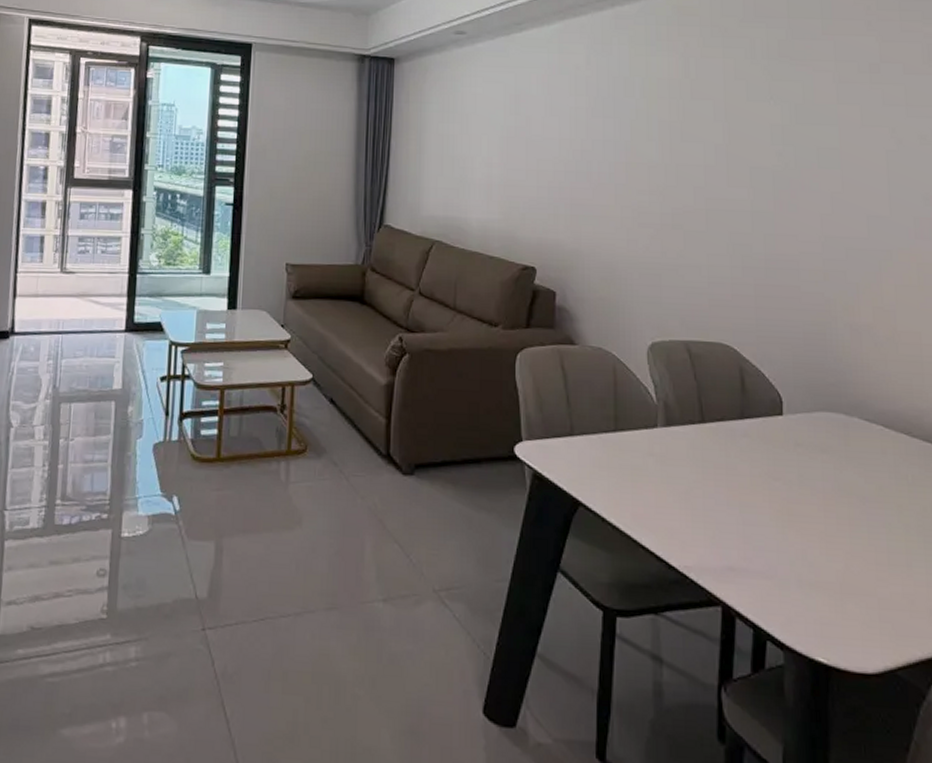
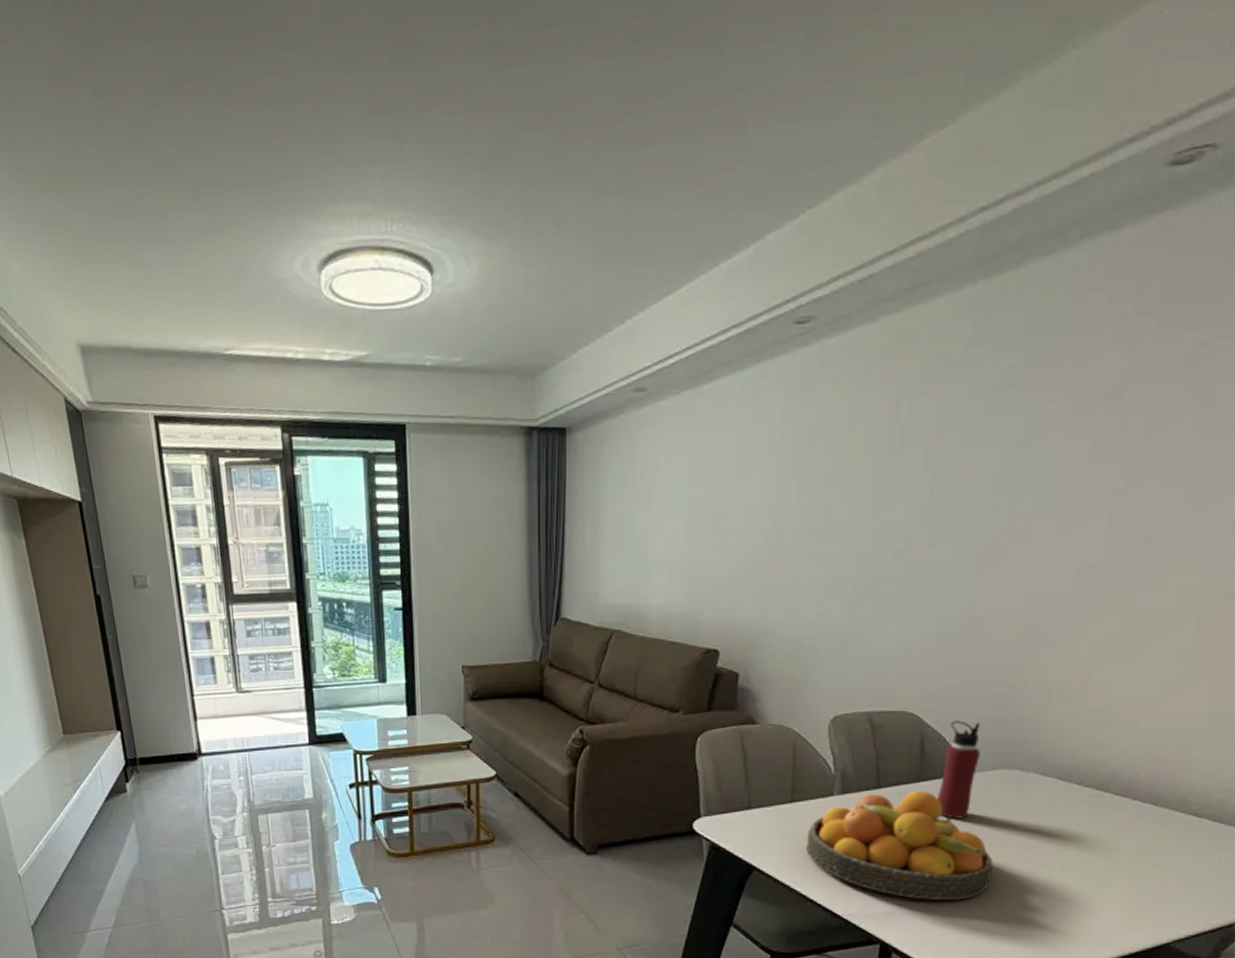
fruit bowl: none [632,427,832,558] -> present [805,790,993,900]
water bottle: none [763,356,802,463] -> present [936,720,980,819]

